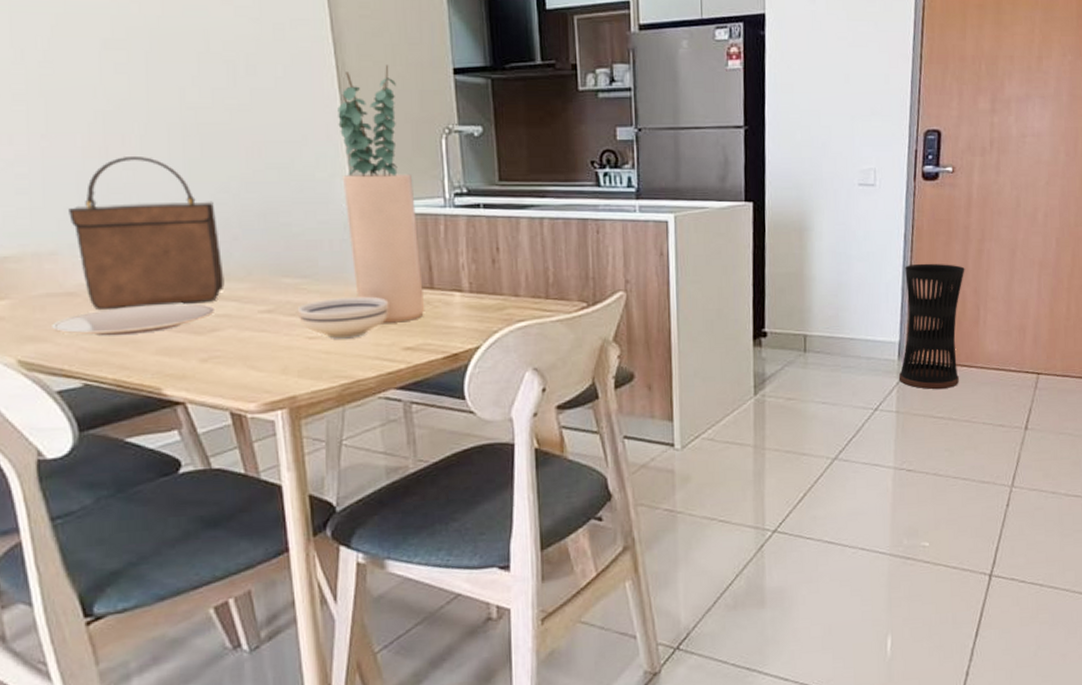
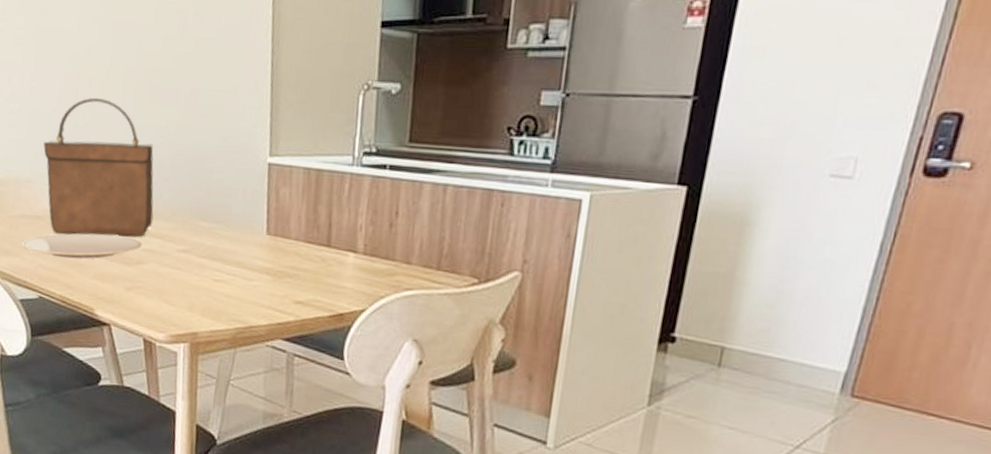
bowl: present [297,296,389,339] -> none [208,245,288,286]
vase: present [337,65,425,323] -> none [260,17,327,276]
umbrella stand: present [898,263,965,389] -> none [835,280,961,439]

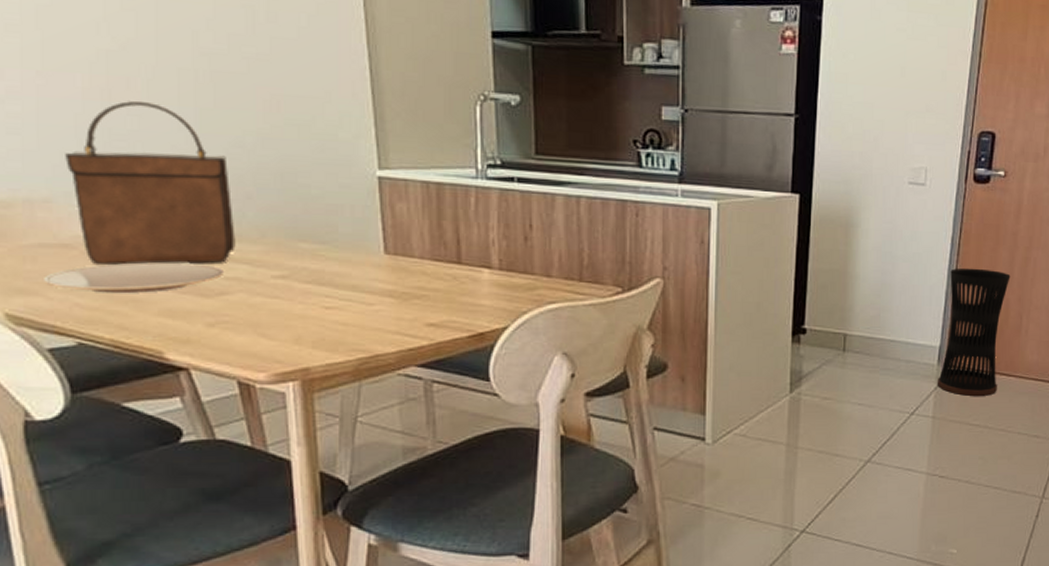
umbrella stand: none [835,280,961,439] -> present [937,268,1011,396]

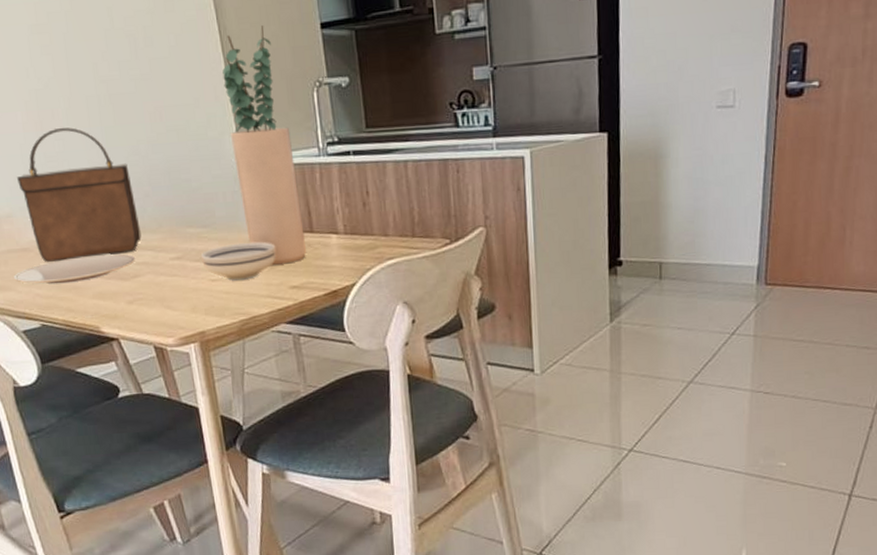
bowl: none [313,266,413,311] -> present [200,242,276,280]
vase: none [365,22,451,297] -> present [222,25,307,265]
umbrella stand: present [937,268,1011,396] -> none [756,184,831,313]

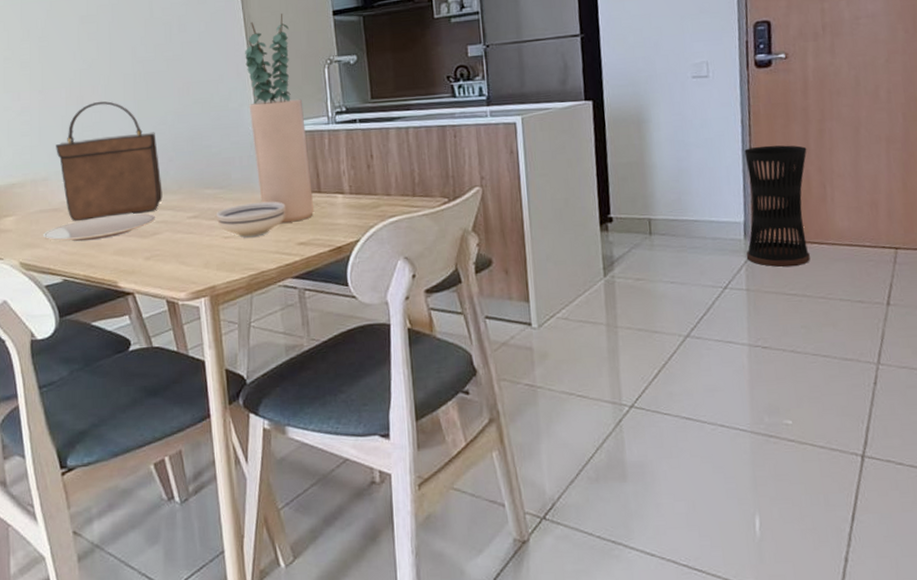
umbrella stand: none [756,184,831,313] -> present [744,145,810,267]

